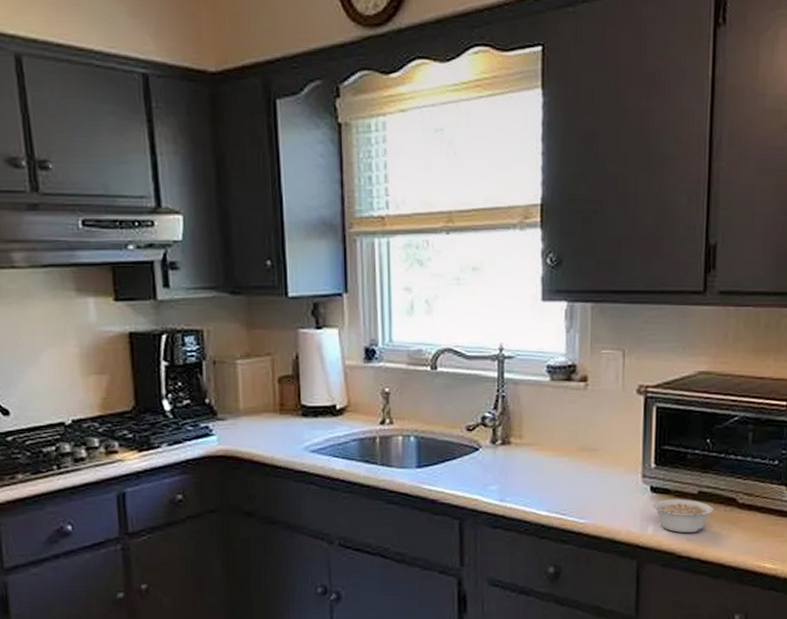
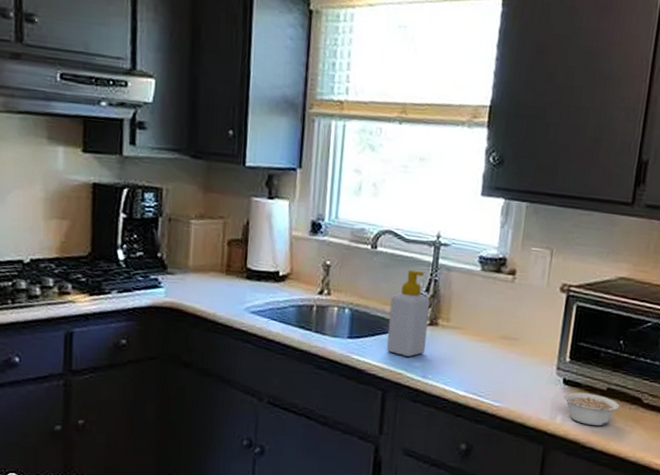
soap bottle: none [458,388,500,480] -> present [386,269,430,357]

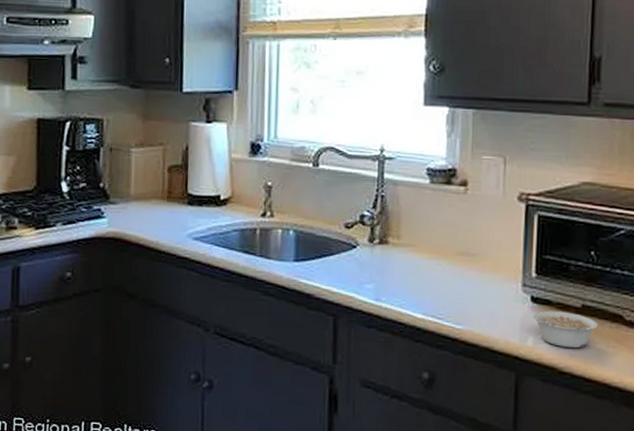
soap bottle: present [386,269,430,357] -> none [335,186,378,278]

